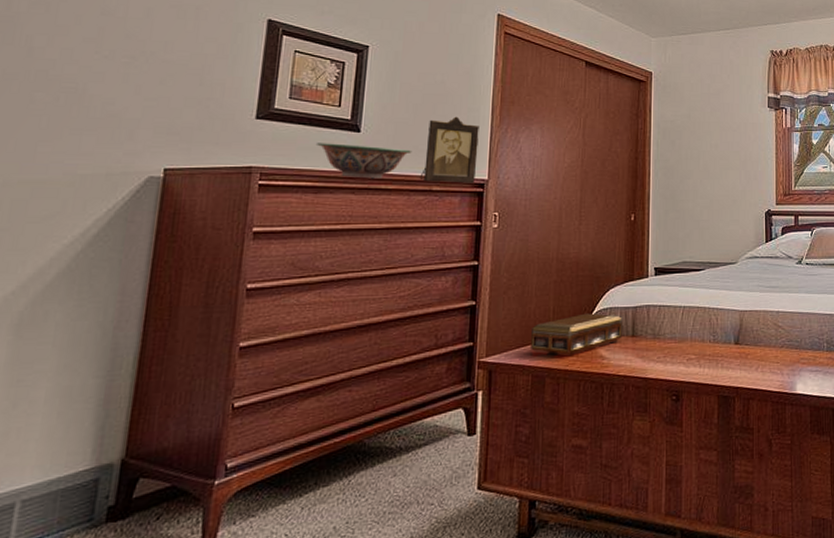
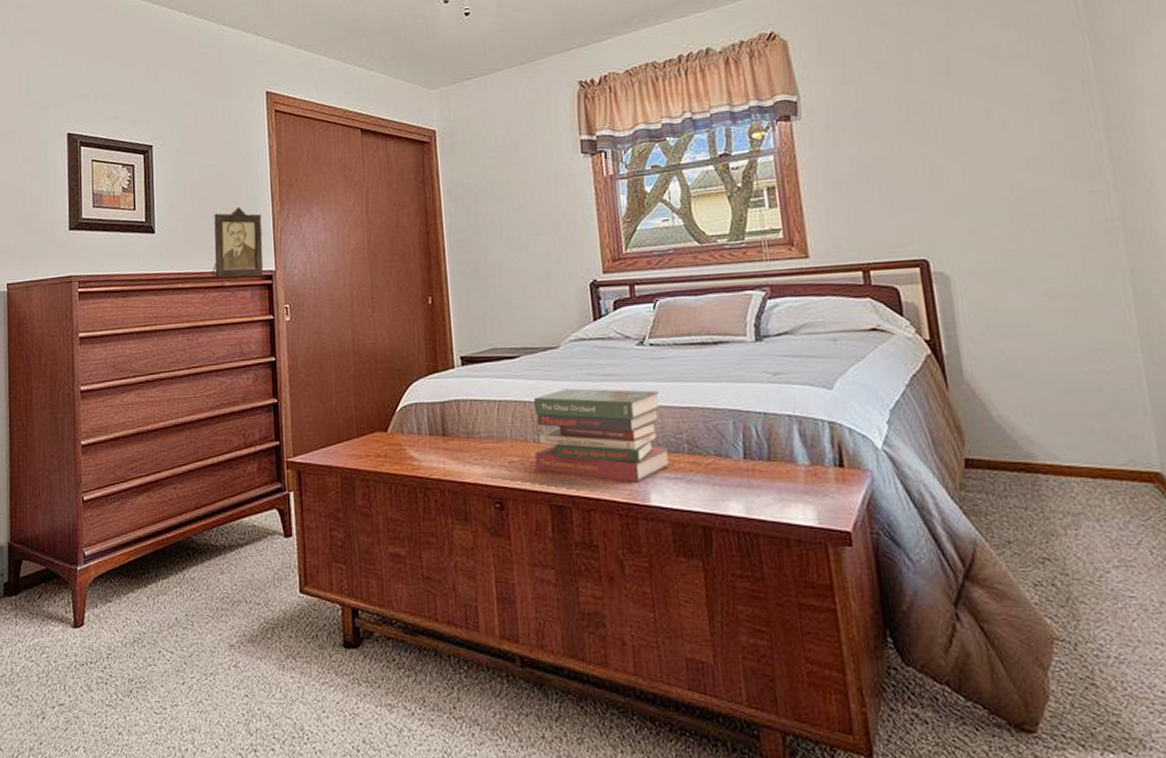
decorative bowl: present [315,143,412,179] -> none [119,246,202,280]
decorative box: present [531,313,622,356] -> none [335,409,432,456]
books: none [709,297,813,375] -> present [534,388,670,483]

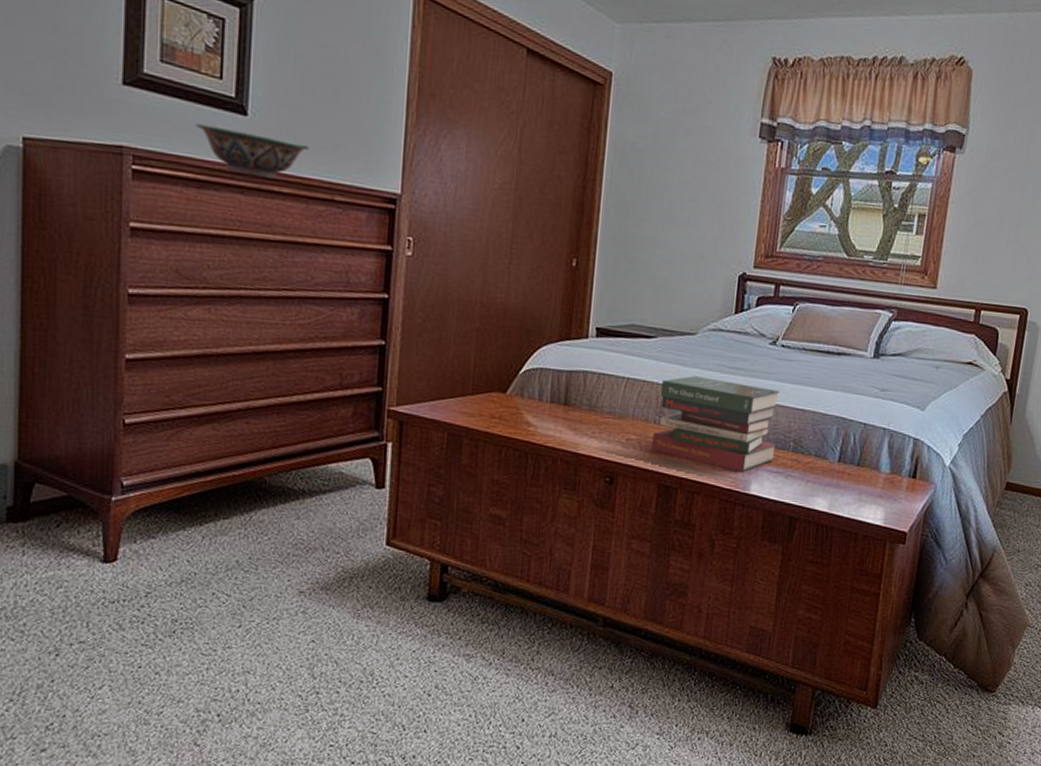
decorative bowl: none [119,246,202,280] -> present [195,123,310,179]
photo frame: present [211,206,263,278] -> none [319,107,391,197]

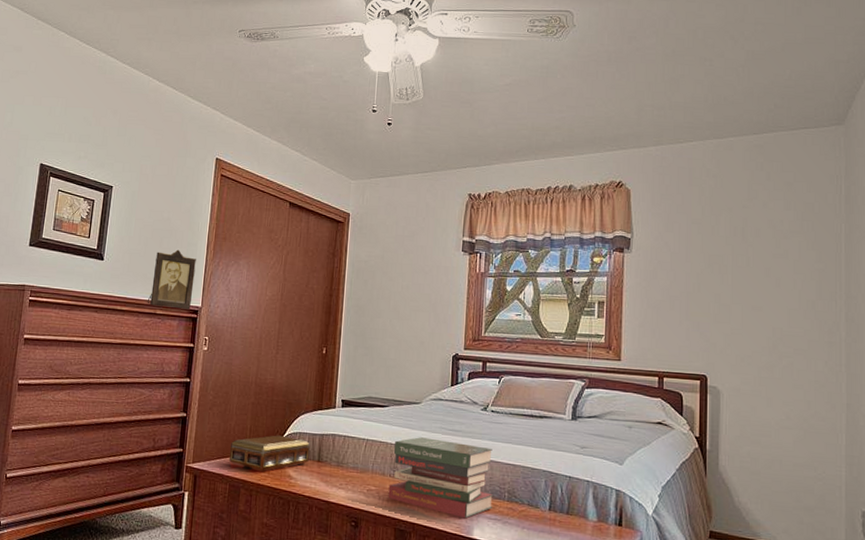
decorative bowl: present [195,123,310,179] -> none [70,268,142,301]
photo frame: none [319,107,391,197] -> present [147,249,196,310]
decorative box: none [447,371,554,417] -> present [229,435,310,471]

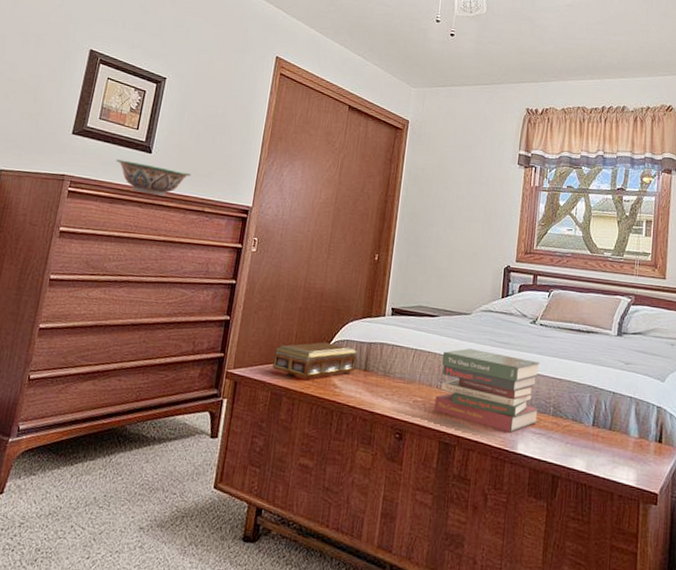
decorative bowl: none [70,268,142,301] -> present [115,159,192,197]
photo frame: present [147,249,196,310] -> none [195,146,250,209]

